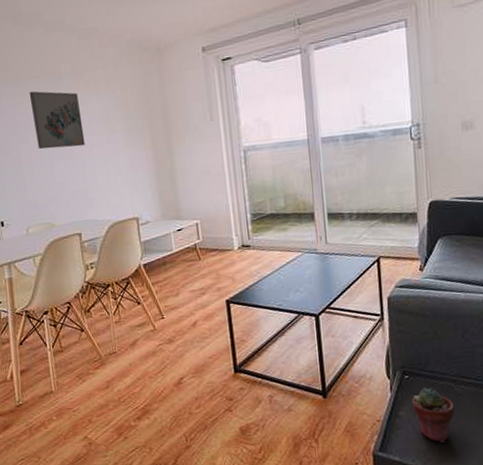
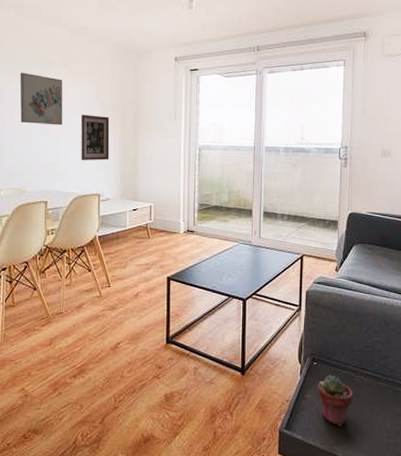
wall art: none [104,128,143,183] -> present [81,115,110,161]

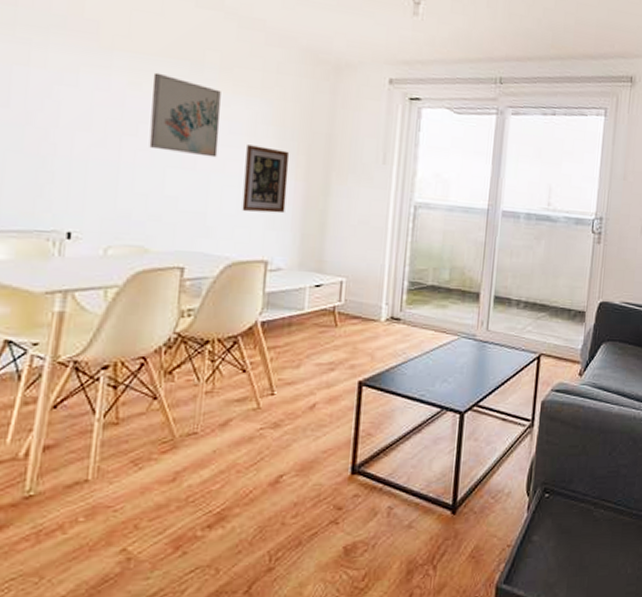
potted succulent: present [317,375,353,427] -> none [547,509,591,576]

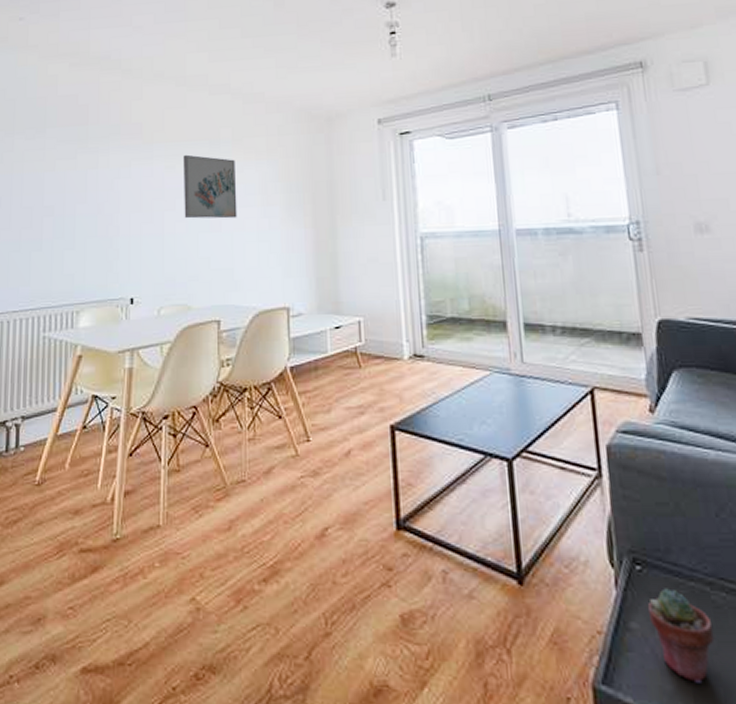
wall art: present [242,145,290,214] -> none [260,202,299,264]
potted succulent: none [547,509,591,576] -> present [647,588,715,685]

